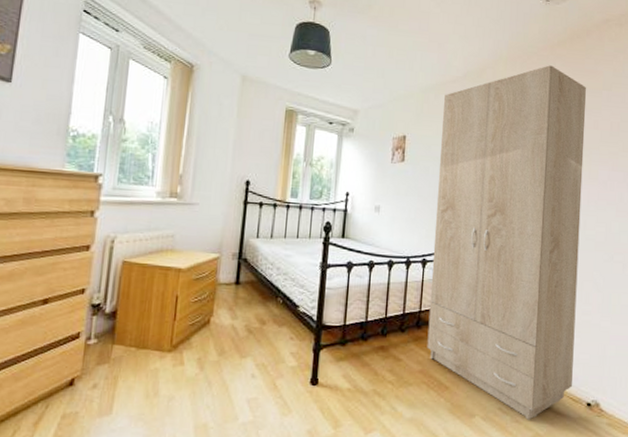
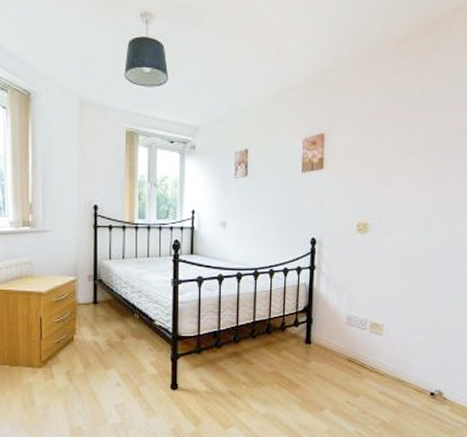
wardrobe: present [427,65,586,420] -> none [277,64,433,410]

